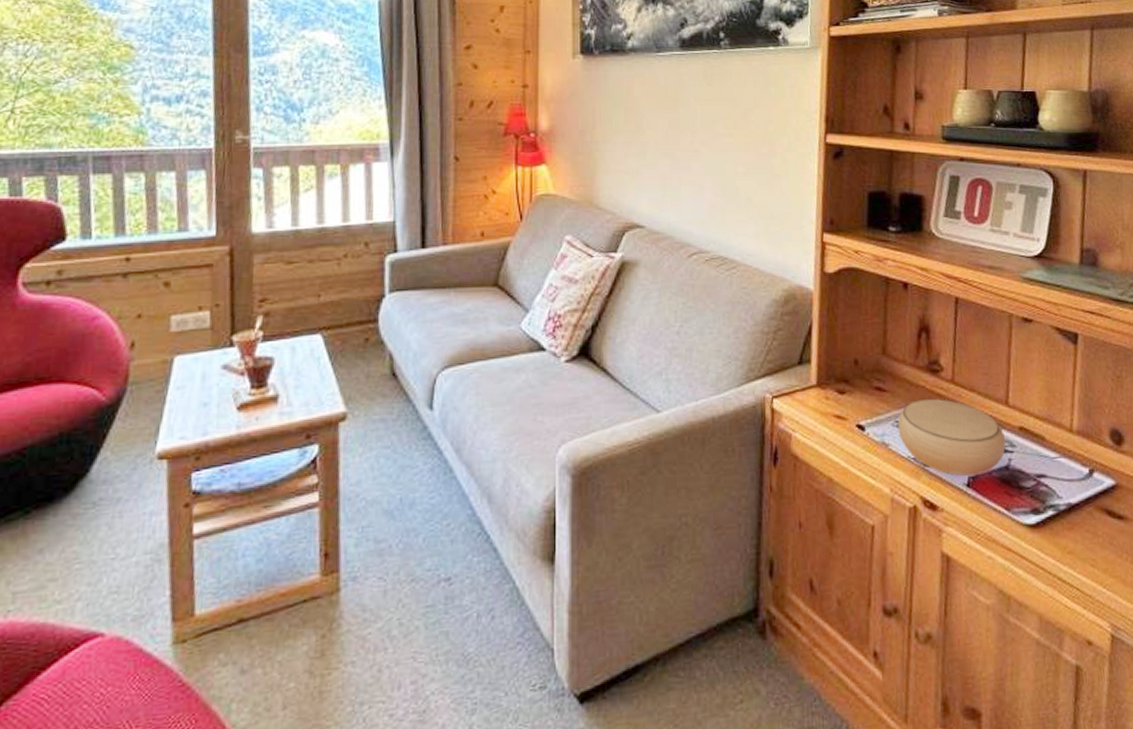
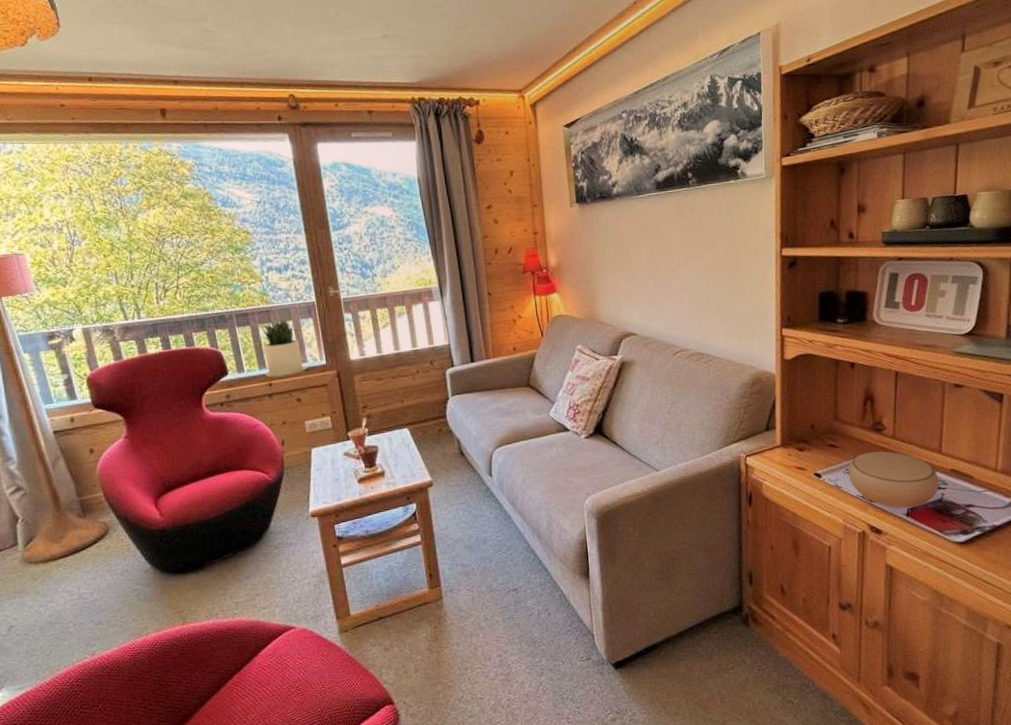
planter: none [122,167,187,251] -> present [259,318,307,379]

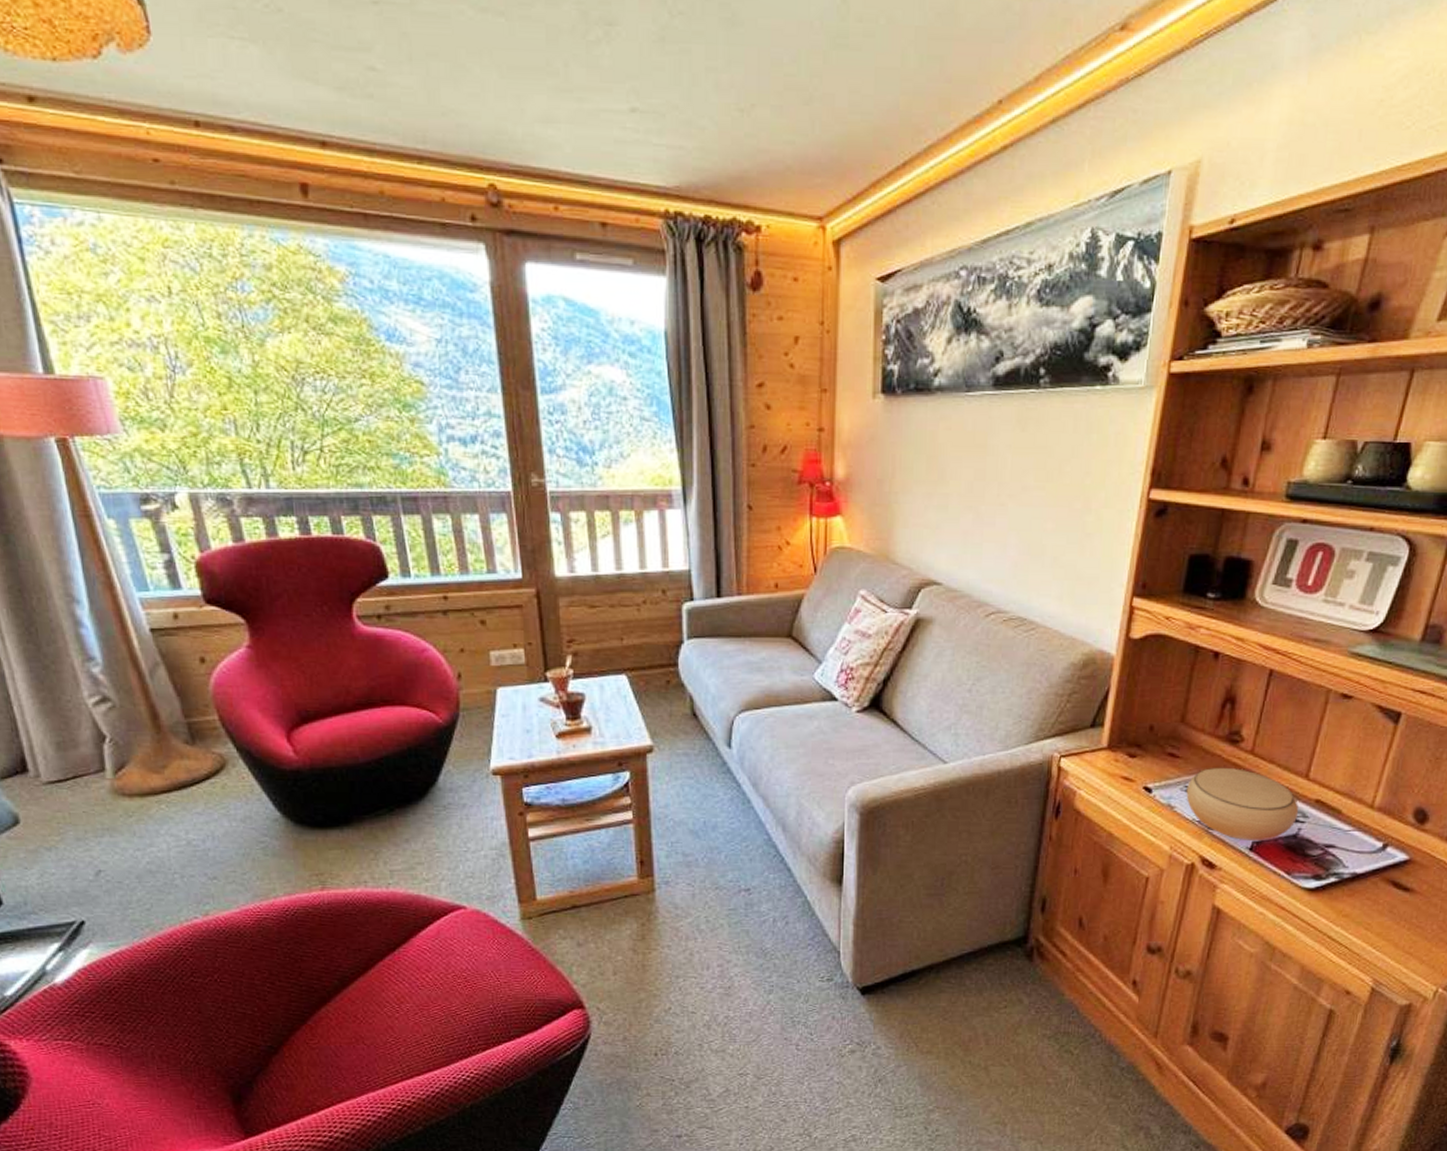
planter: present [259,318,307,379] -> none [433,510,496,590]

